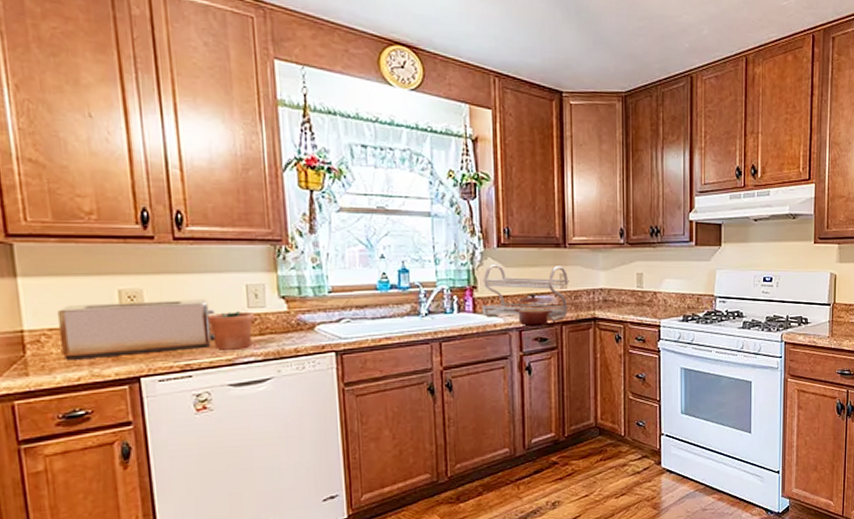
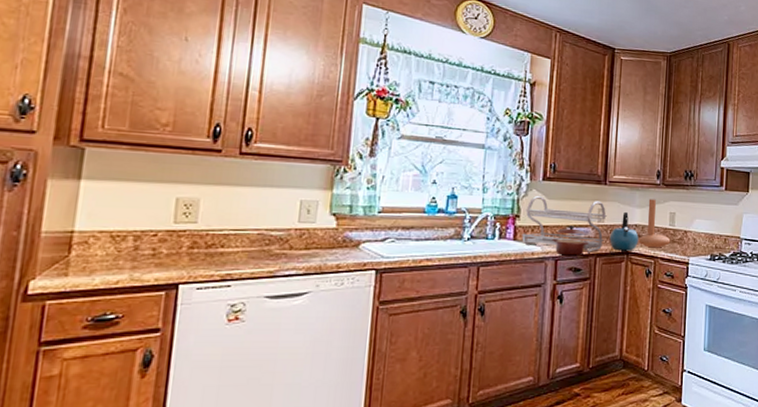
toaster: present [56,300,215,360] -> none [107,209,266,263]
planter: present [206,311,255,350] -> none [256,225,304,262]
kettle: none [574,275,605,317] -> present [609,211,639,251]
paper towel holder: none [605,260,640,312] -> present [638,199,671,248]

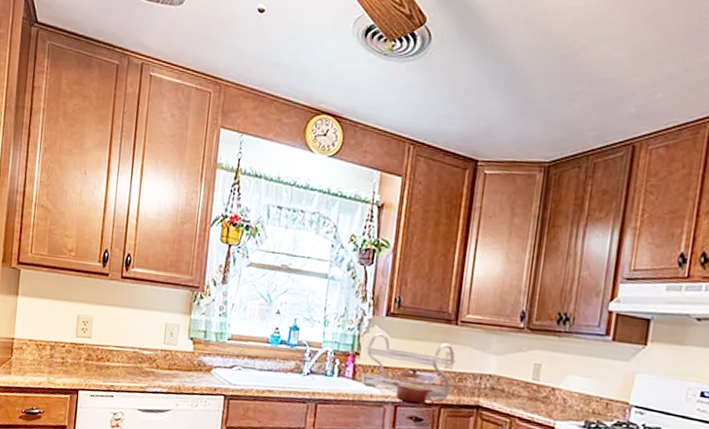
kettle: present [609,211,639,251] -> none [456,358,493,405]
paper towel holder: present [638,199,671,248] -> none [492,345,533,405]

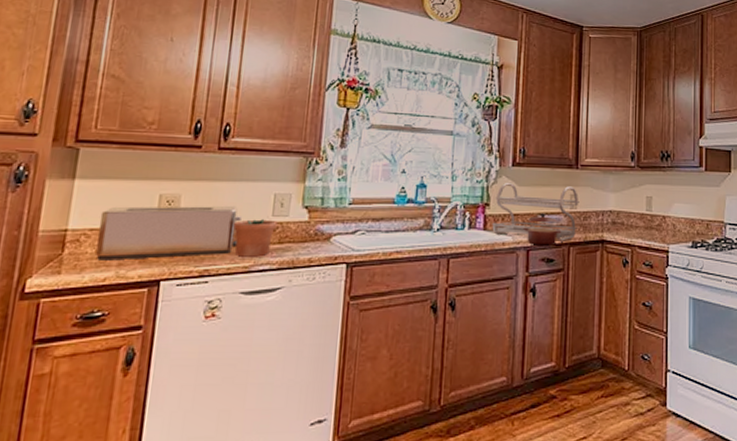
toaster: none [34,323,139,374] -> present [96,206,242,261]
planter: none [132,344,168,380] -> present [232,219,278,257]

